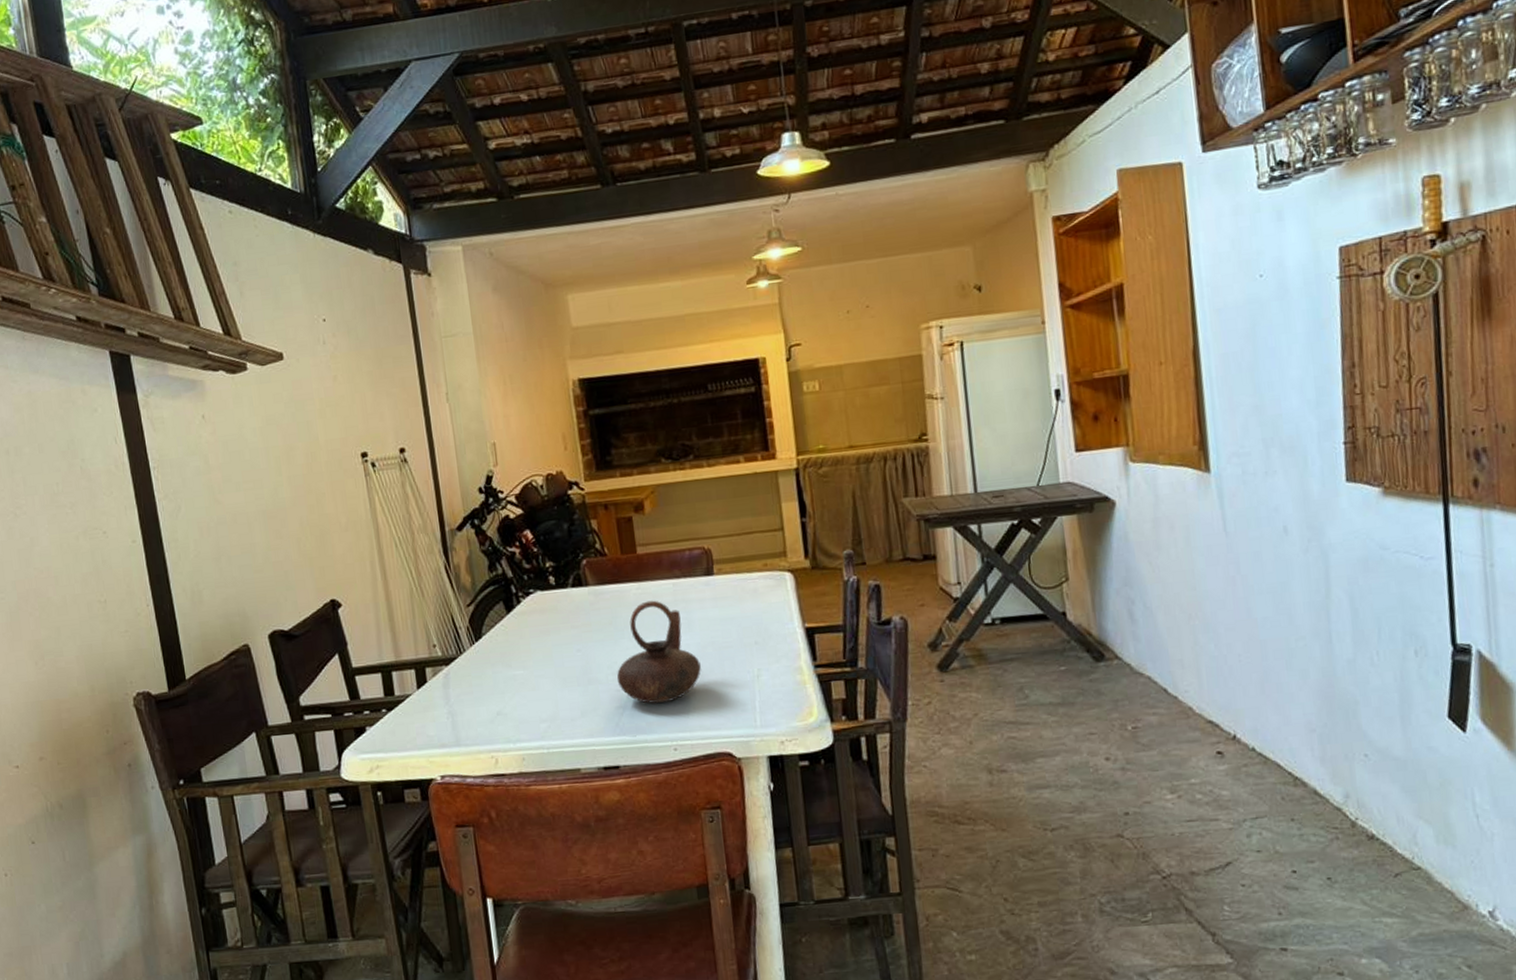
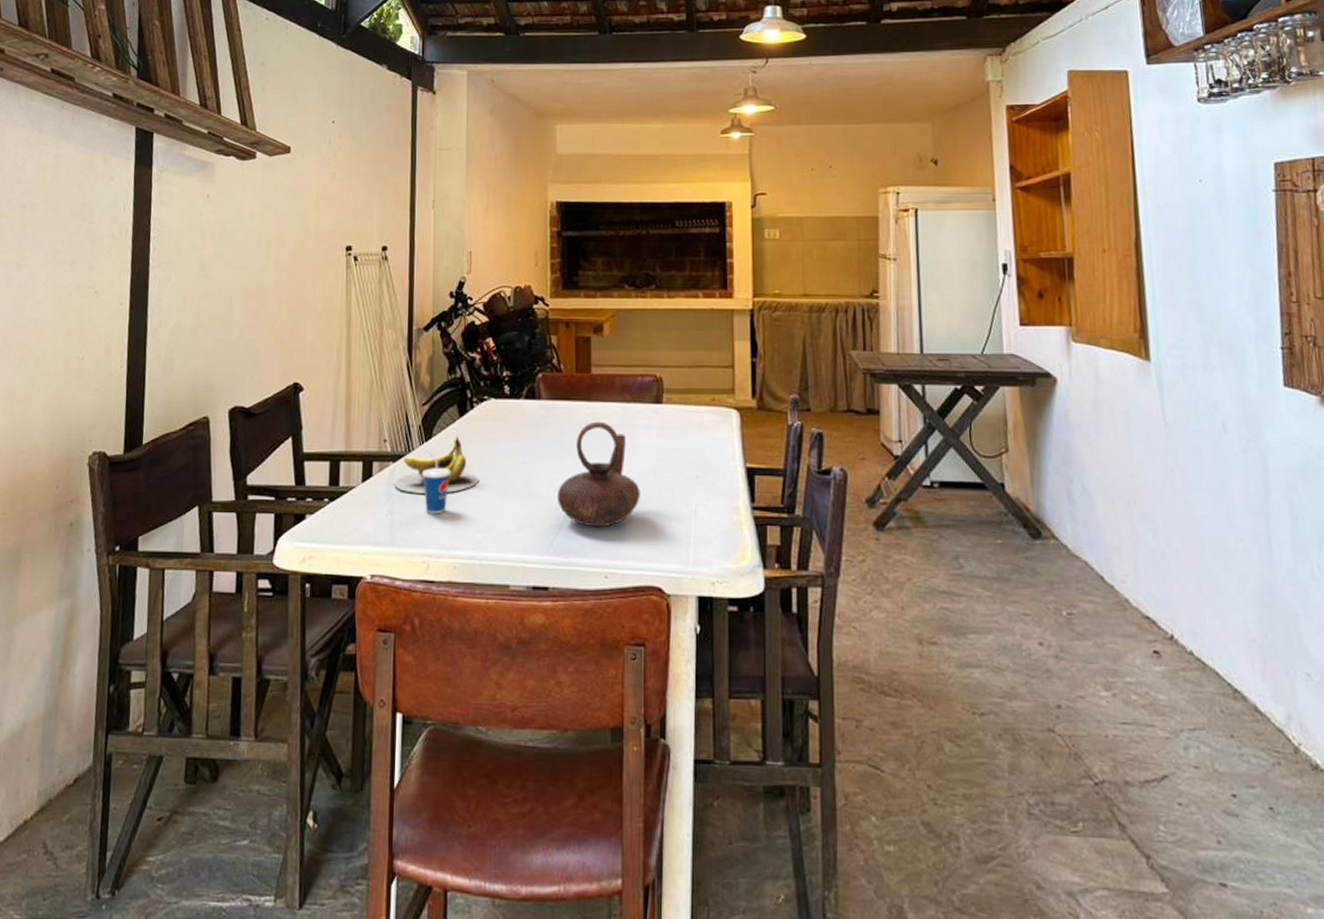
banana: none [450,633,537,694] -> present [394,437,479,494]
cup: none [476,651,507,711] -> present [421,452,450,514]

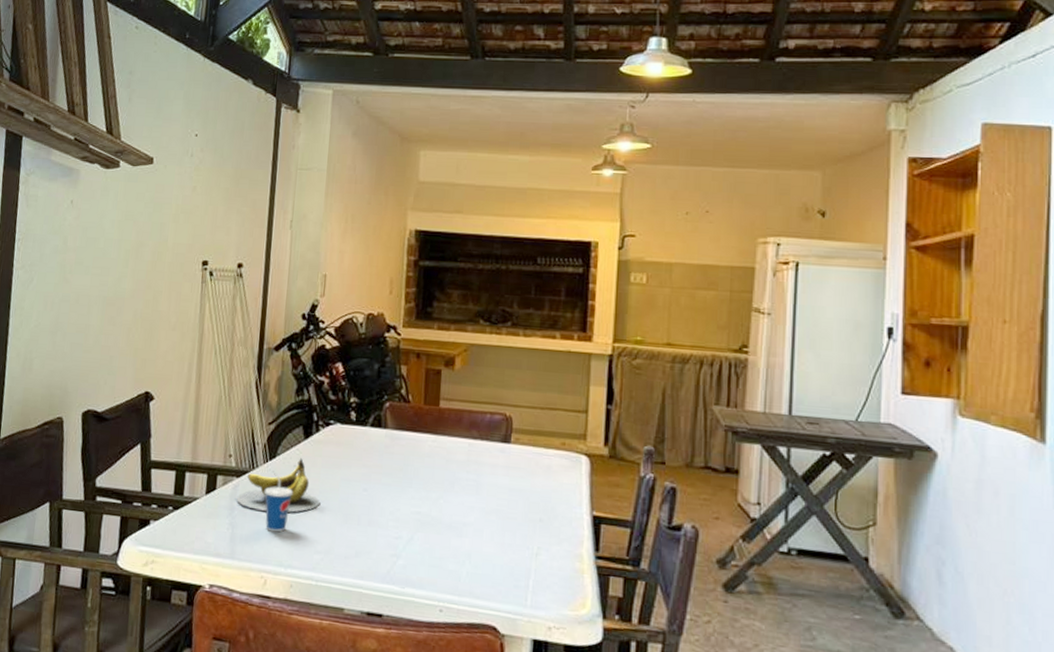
teapot: present [558,421,640,528] -> none [397,455,482,562]

